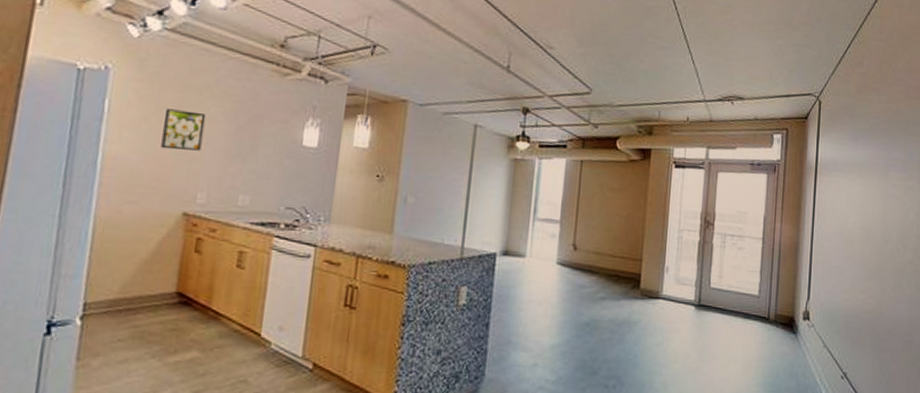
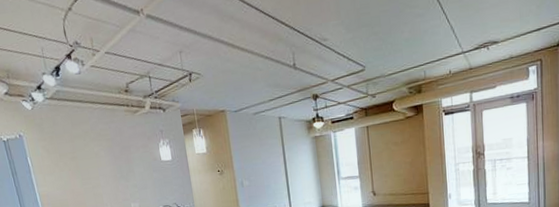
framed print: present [161,109,206,151] -> none [66,153,97,183]

